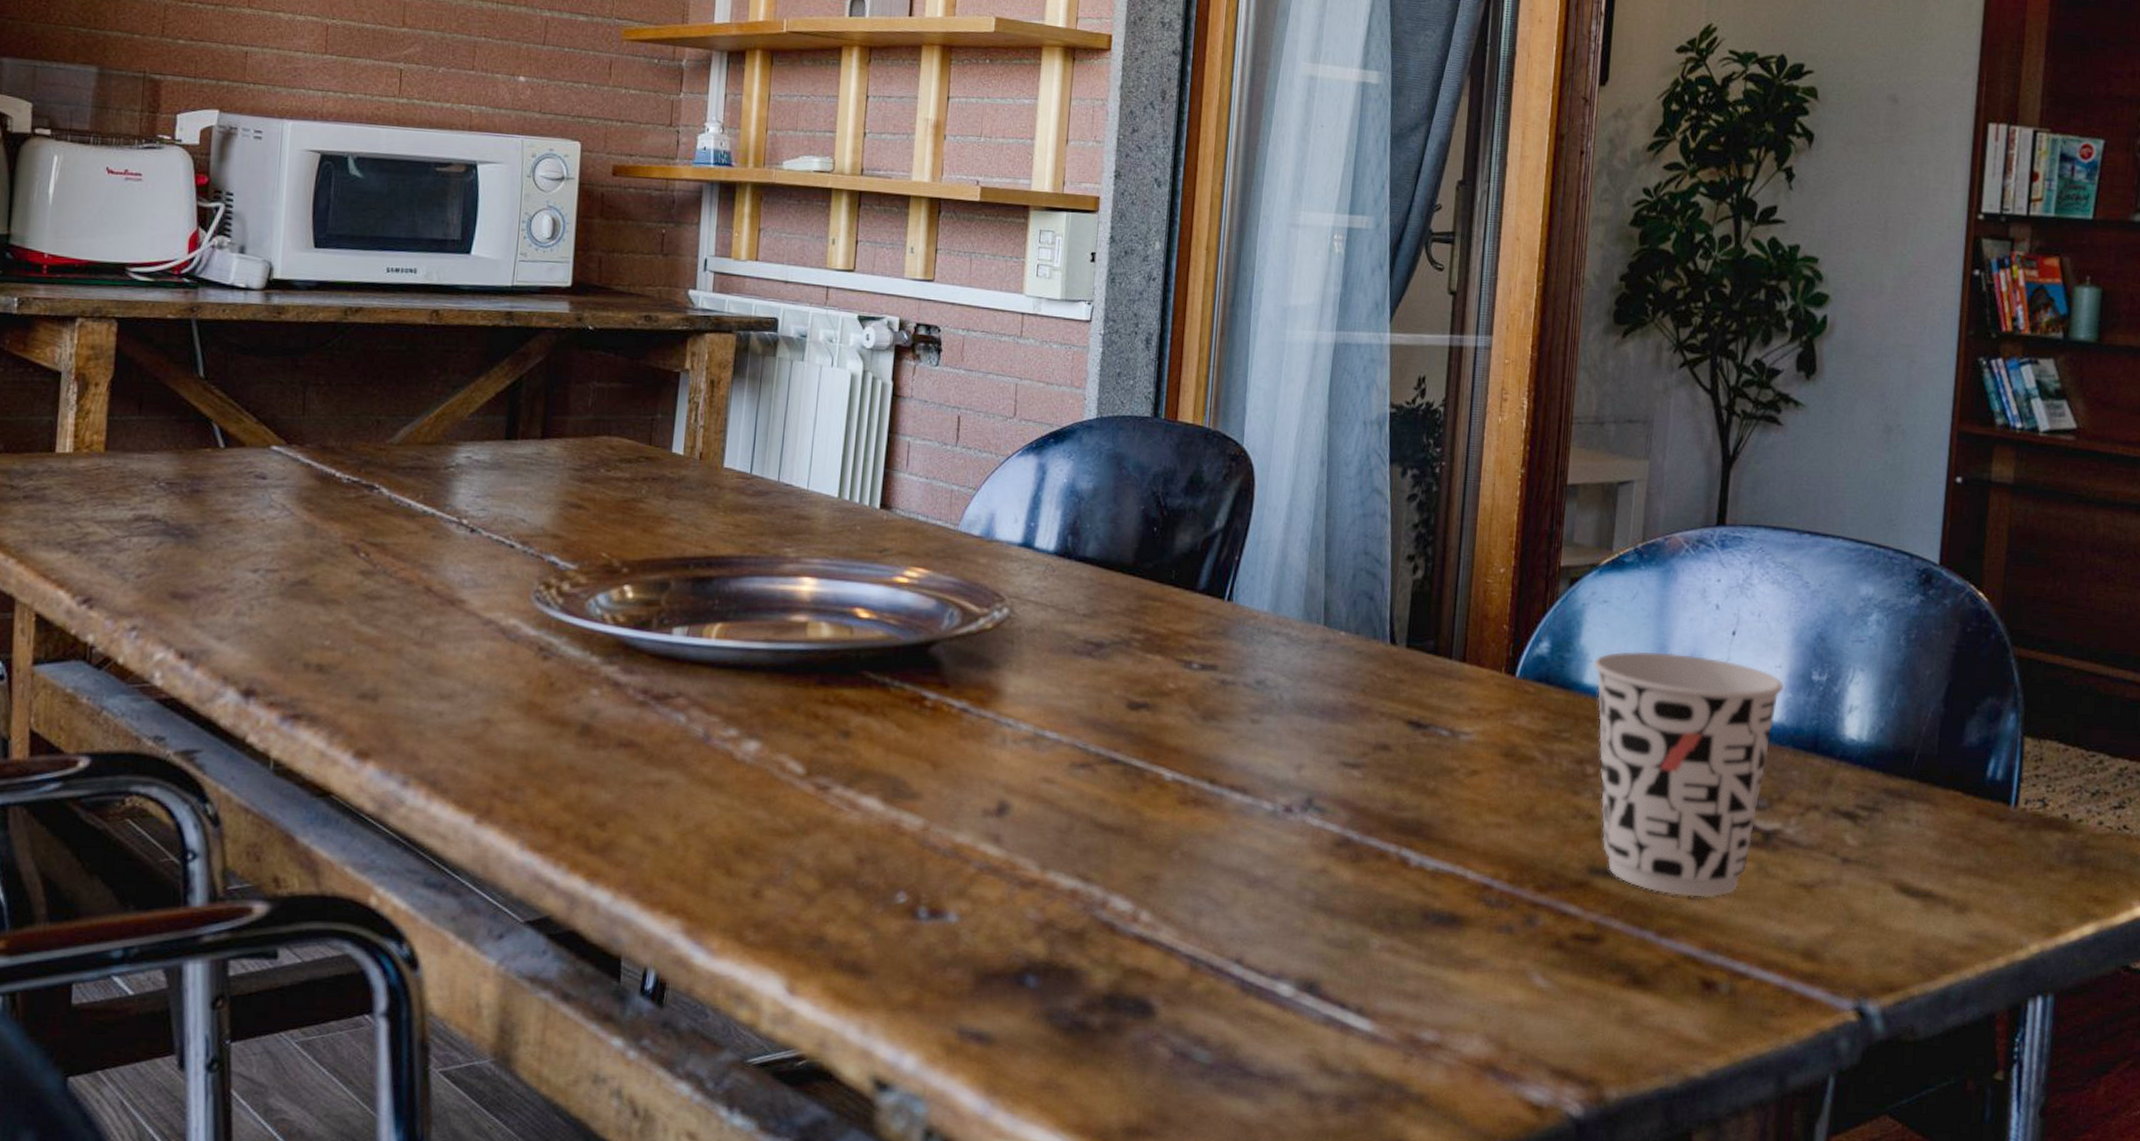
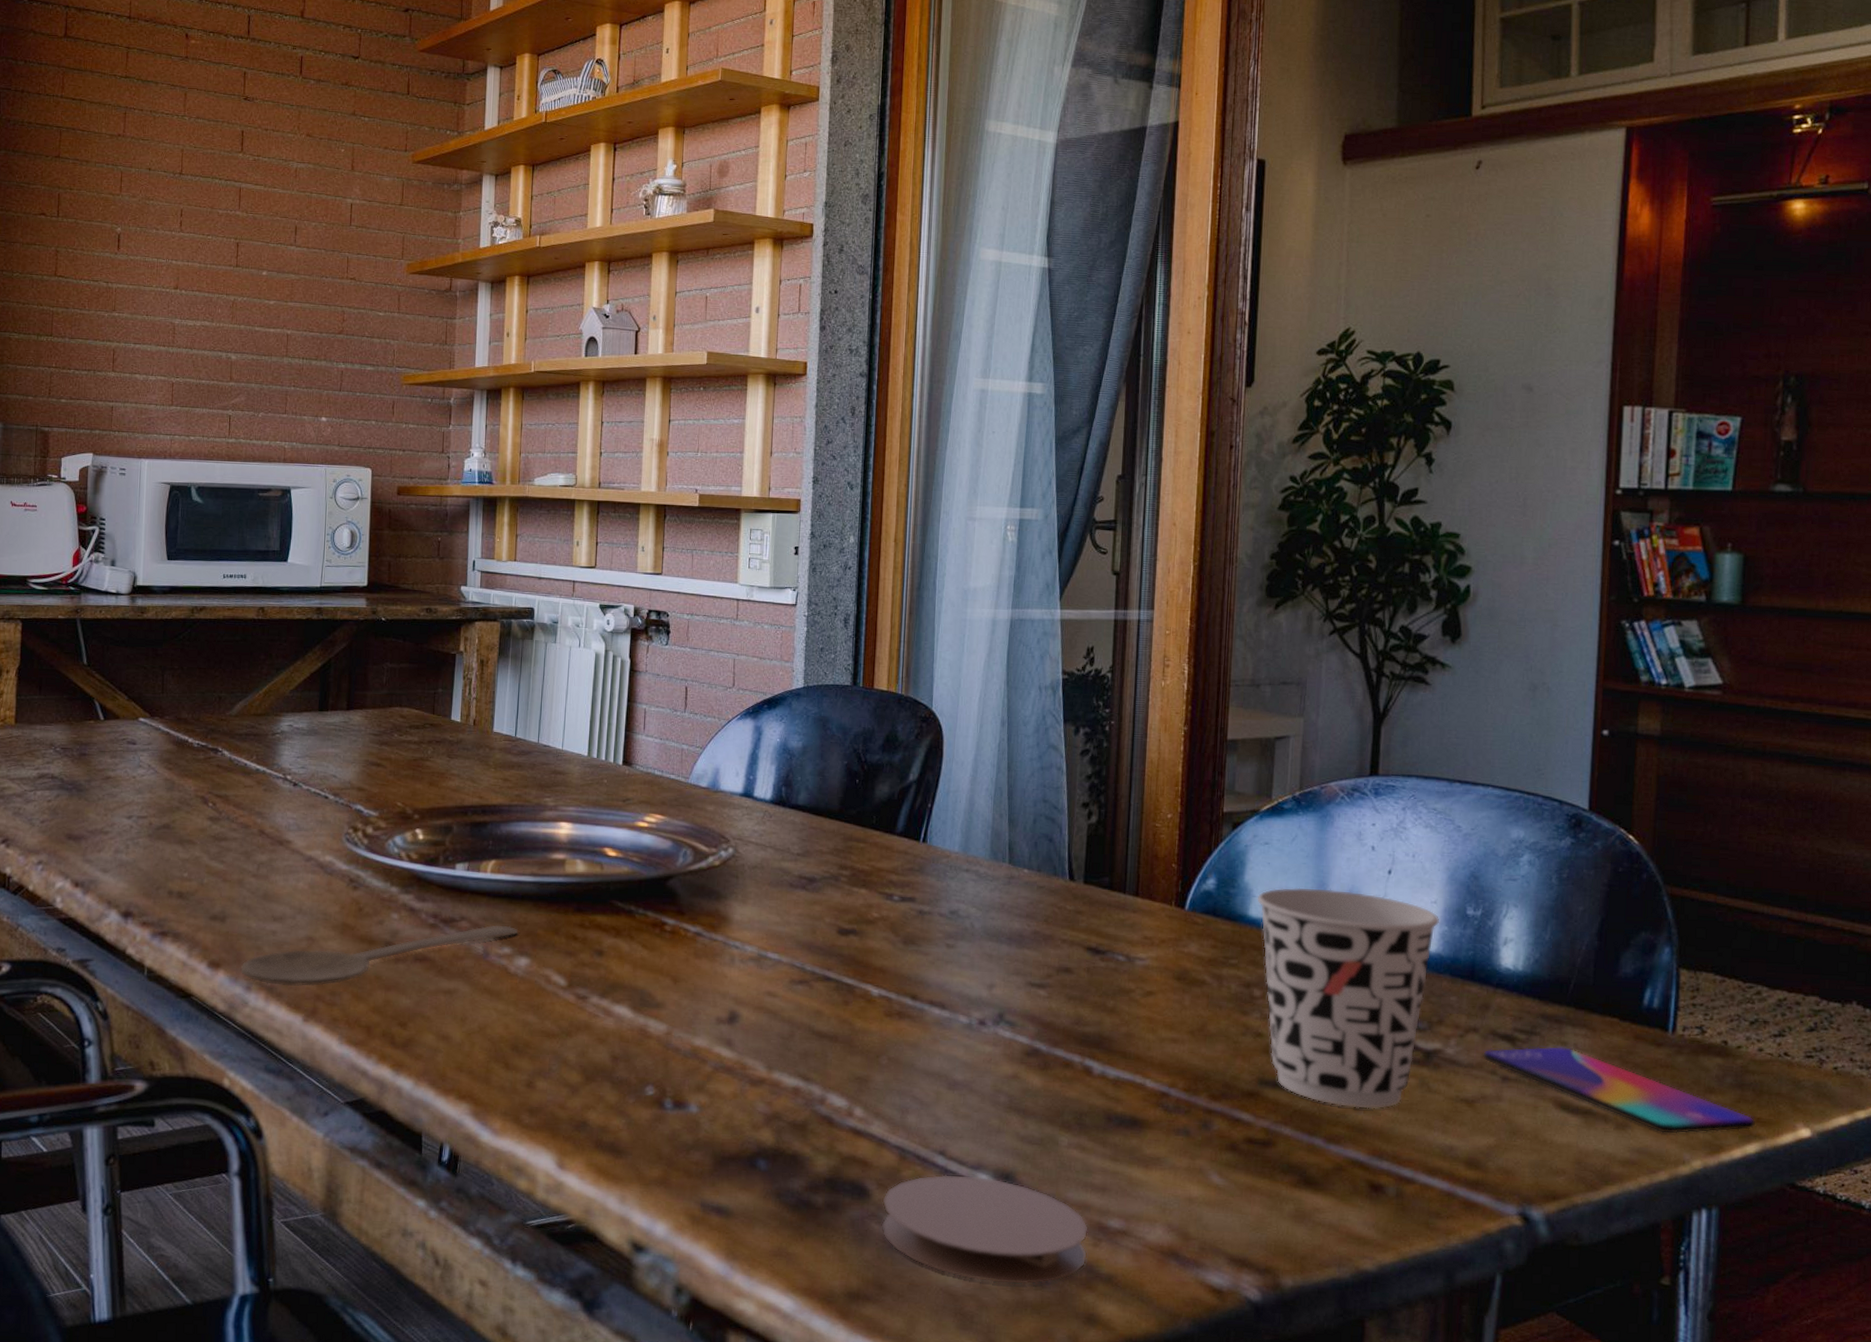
wooden spoon: none [396,701,748,781] -> present [240,925,519,987]
coaster: none [1166,985,1399,1110] -> present [881,1174,1088,1285]
smartphone: none [1823,824,2093,916] -> present [1483,1046,1755,1134]

